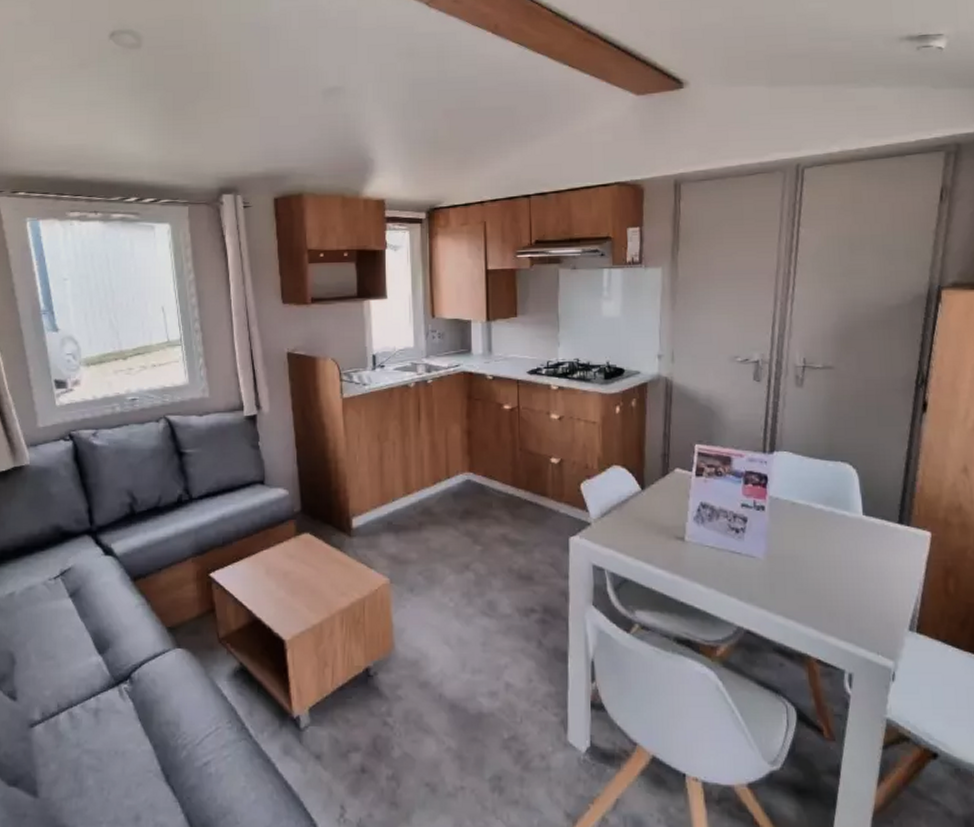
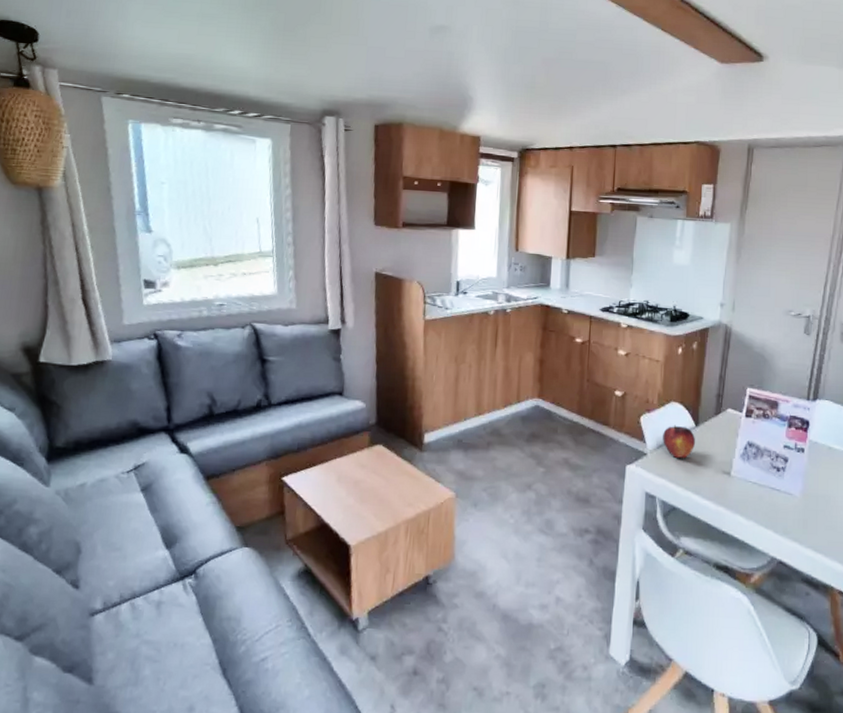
fruit: none [606,490,642,525] -> present [663,425,695,458]

